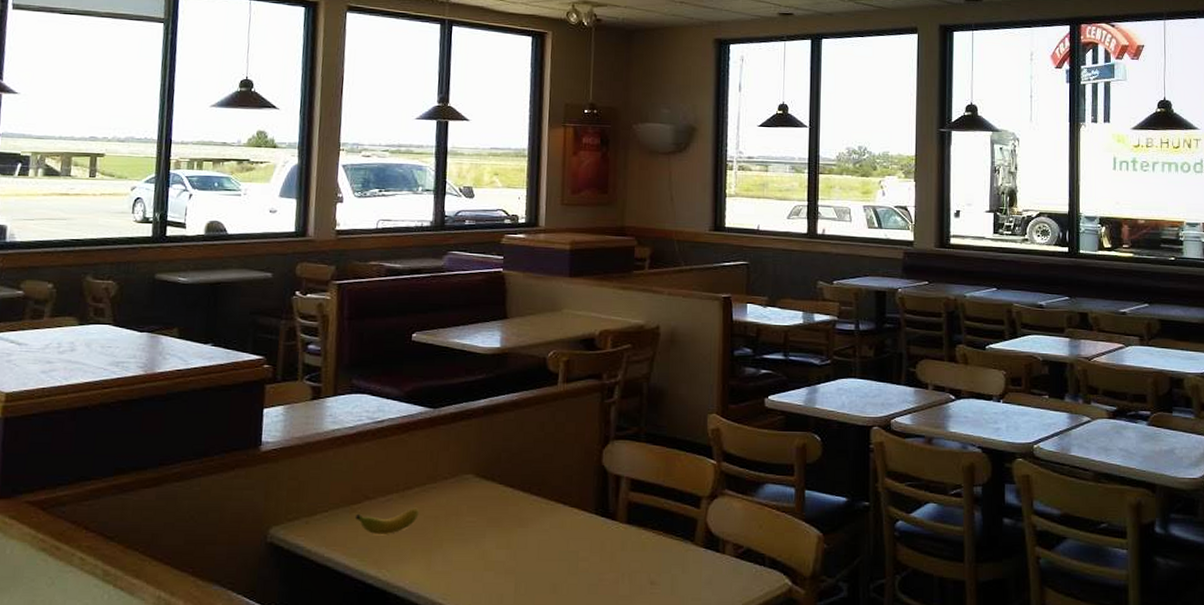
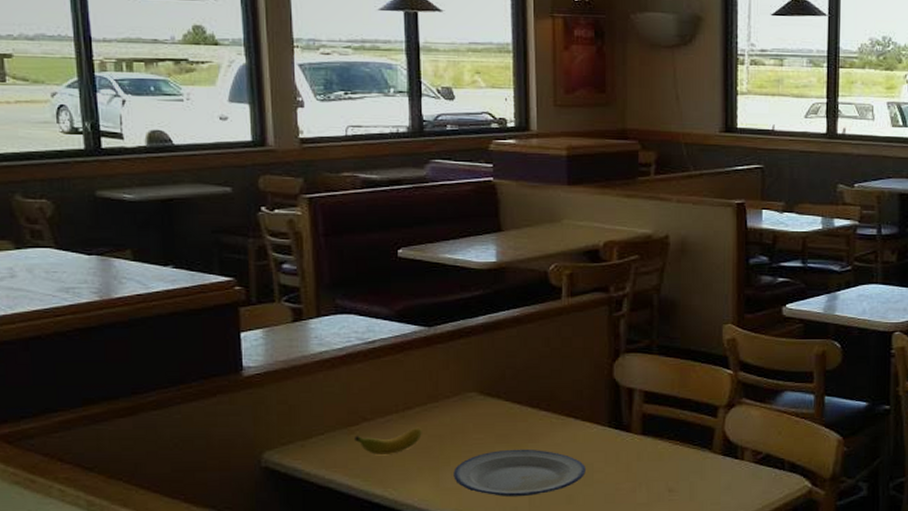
plate: none [444,533,571,584] -> present [453,449,586,498]

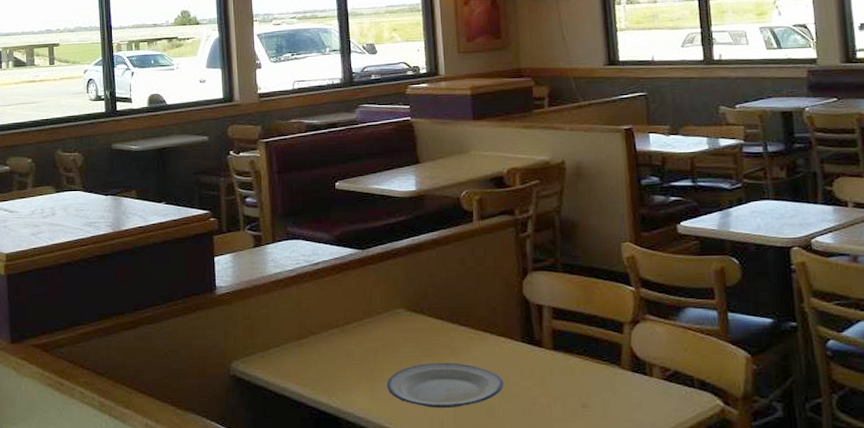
banana: present [355,427,422,455] -> none [304,340,359,366]

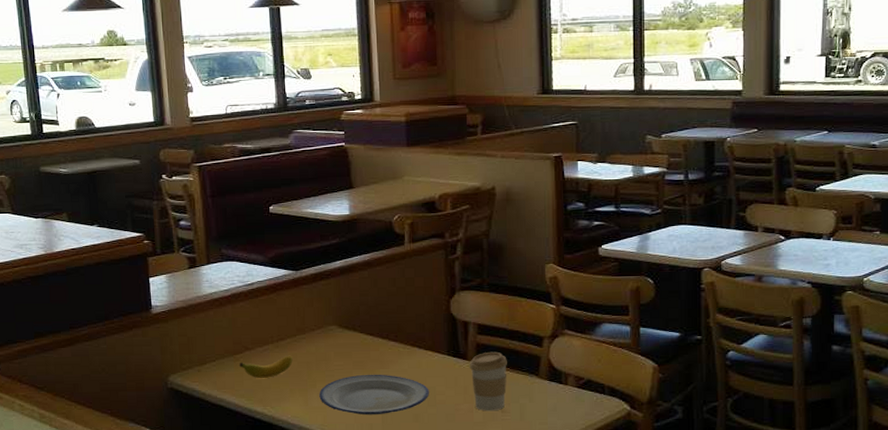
banana: none [304,340,359,366] -> present [239,355,293,378]
coffee cup: none [545,338,587,406] -> present [469,351,507,411]

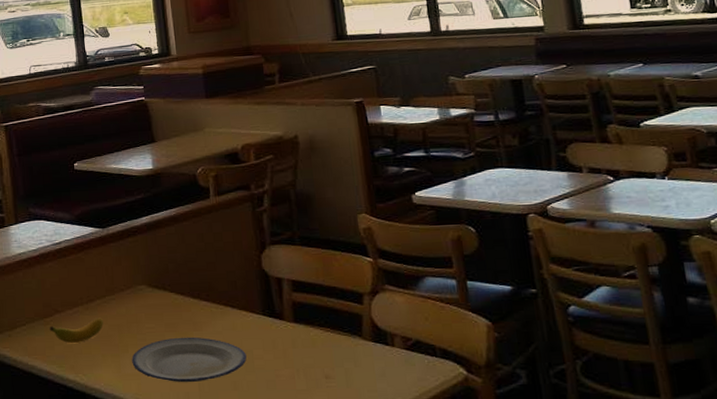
coffee cup: present [469,351,507,411] -> none [286,310,329,378]

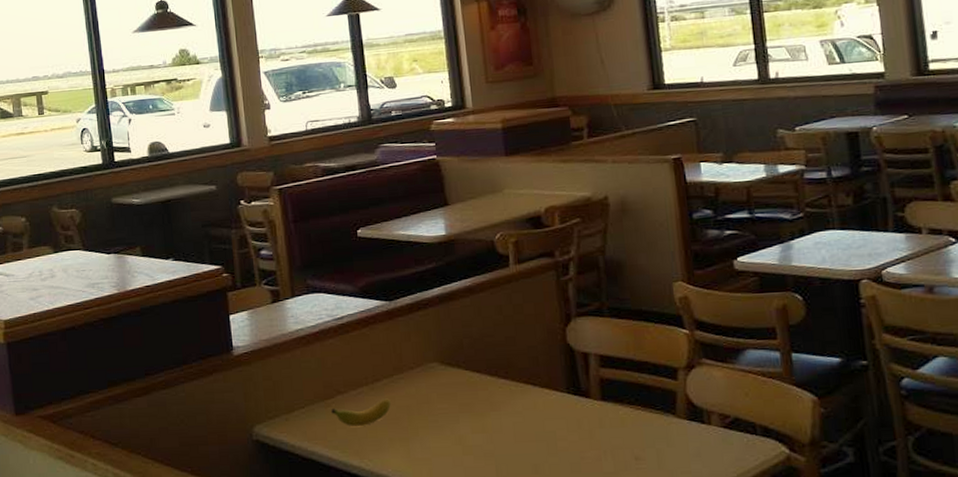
plate: present [132,337,247,383] -> none [422,417,549,467]

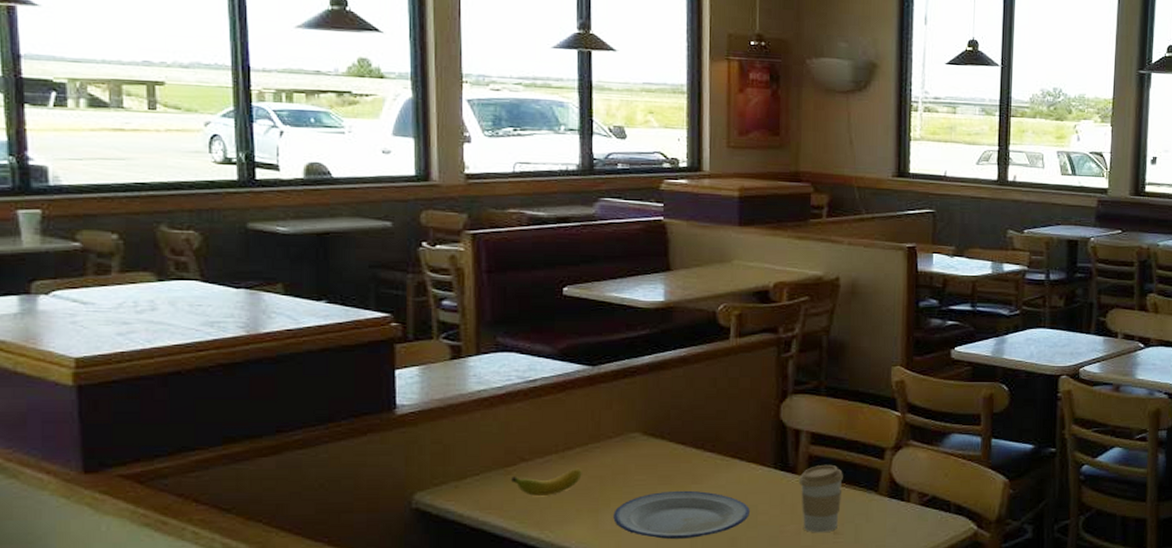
plate: none [422,417,549,467] -> present [613,490,750,540]
coffee cup: none [592,387,639,459] -> present [798,464,843,533]

